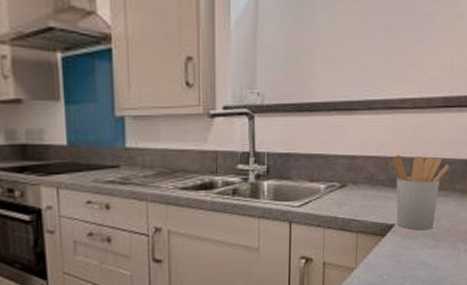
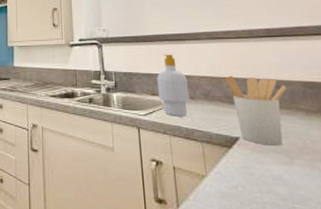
soap bottle: none [318,128,352,206] -> present [157,54,190,117]

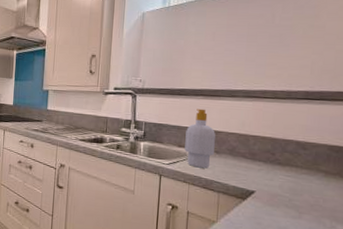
utensil holder: present [225,75,287,146] -> none [253,133,313,202]

